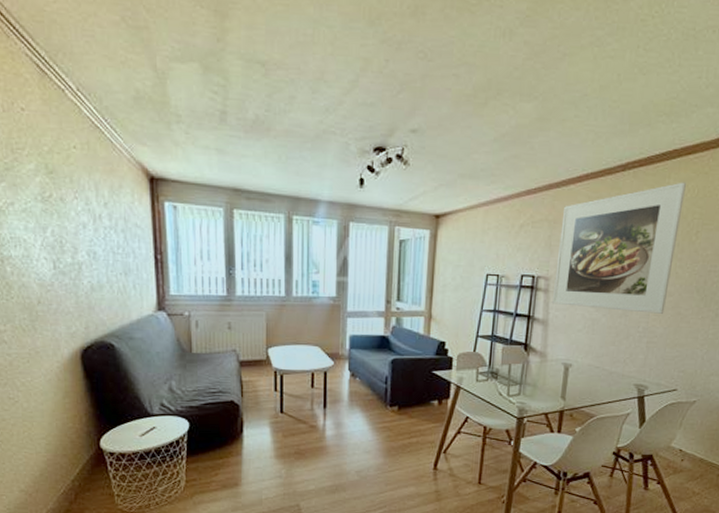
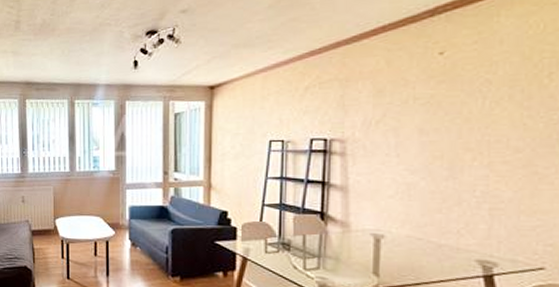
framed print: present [553,182,686,314] -> none [352,17,525,174]

